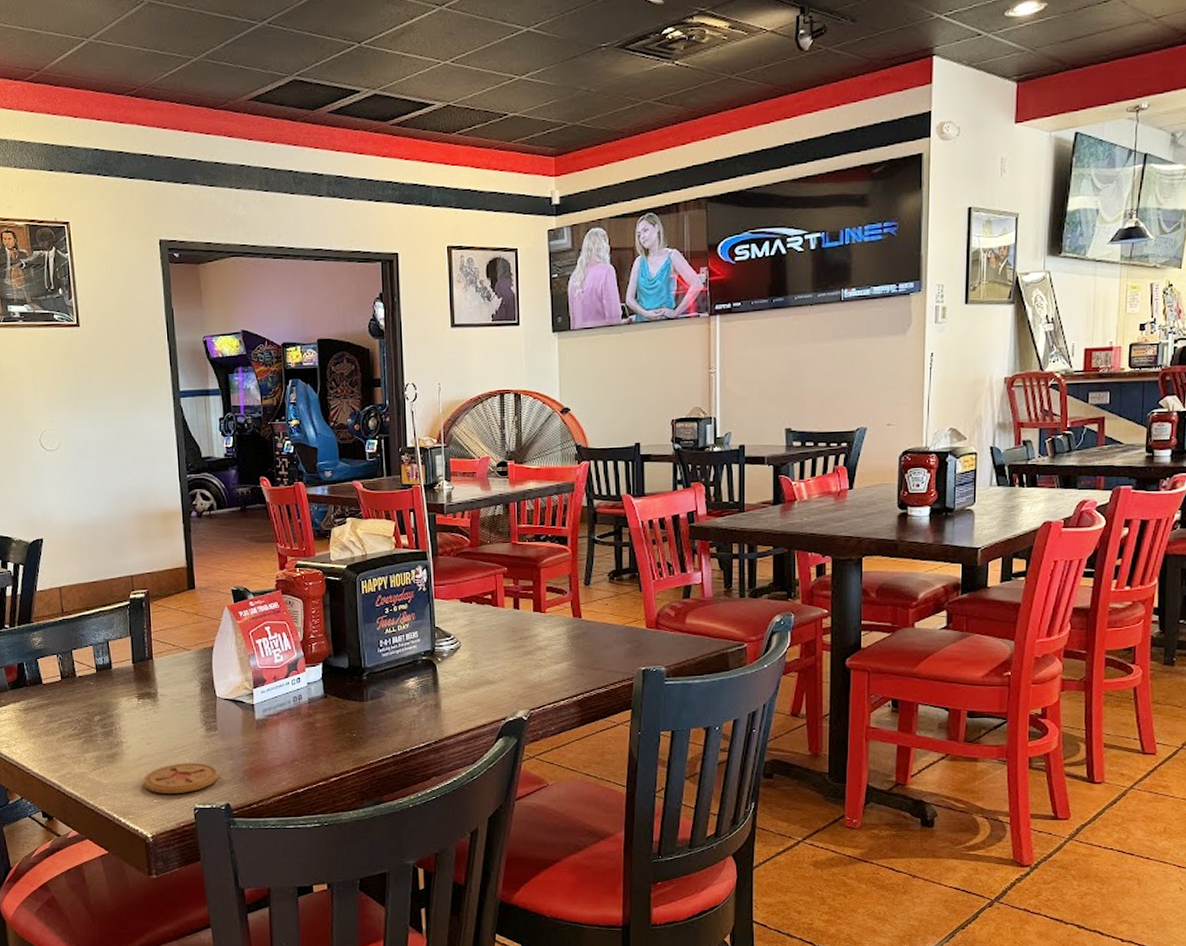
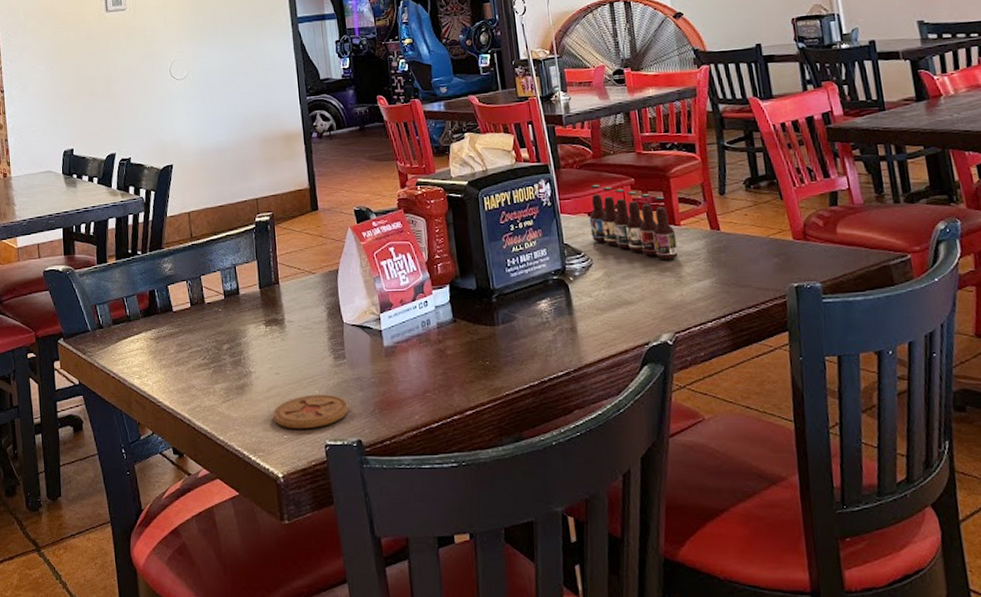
beer bottle: none [461,571,541,644] -> present [589,184,679,260]

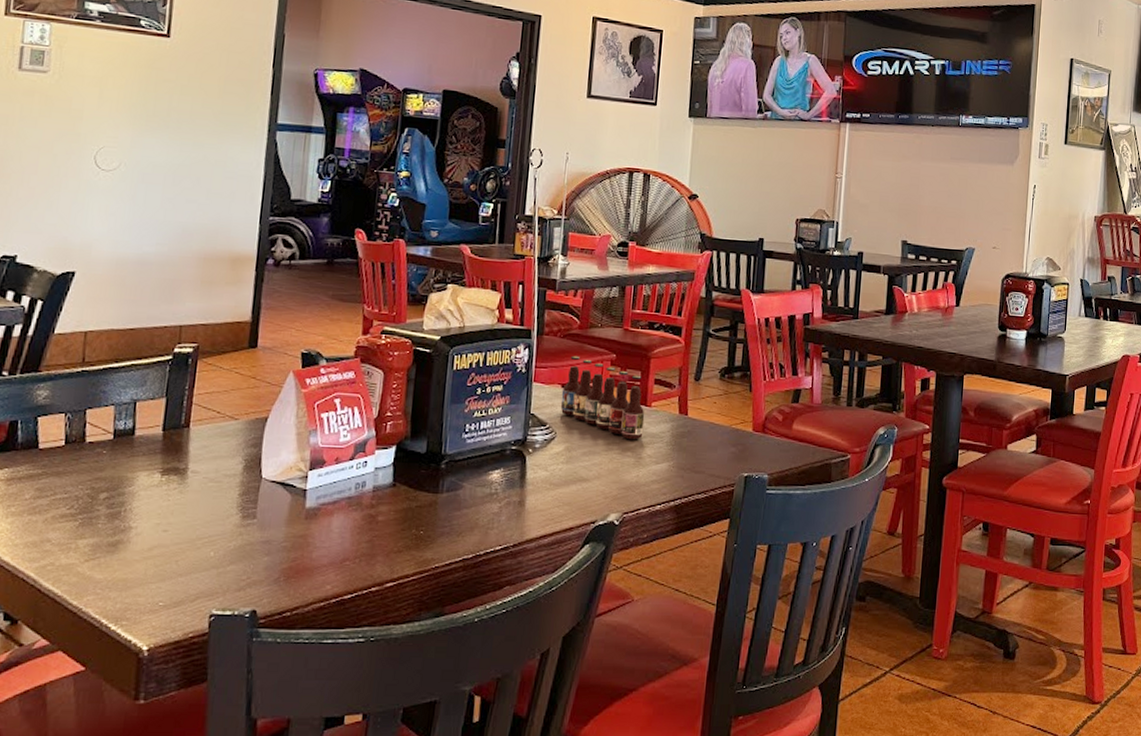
coaster: present [272,394,349,429] -> none [148,557,249,596]

